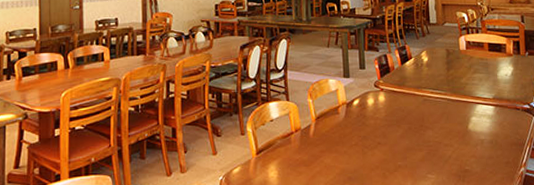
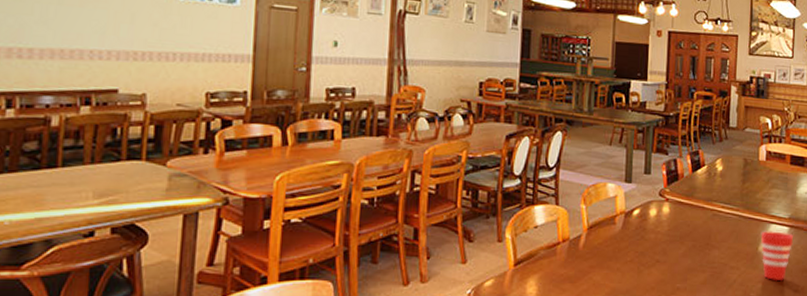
cup: none [469,110,500,155] -> present [760,231,794,281]

